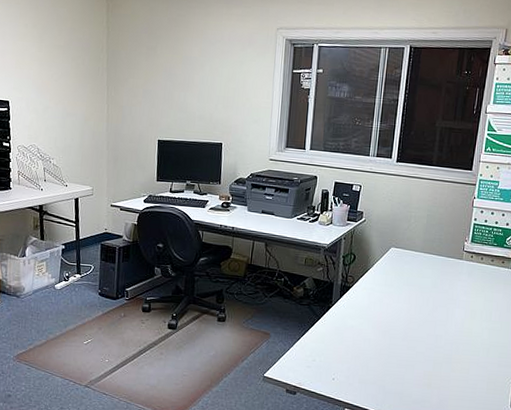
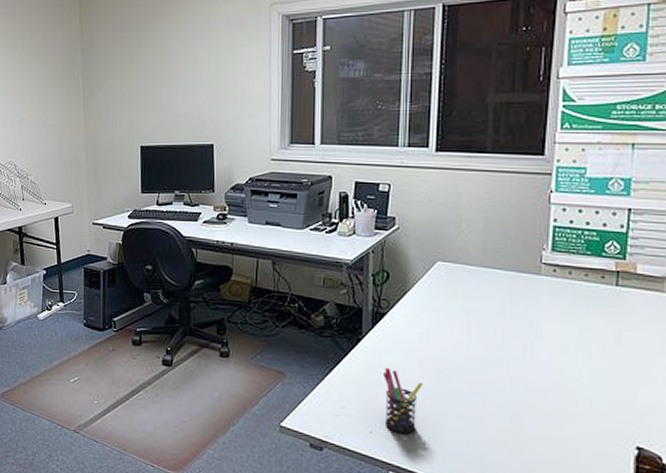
pen holder: none [344,328,374,379] -> present [384,367,423,434]

